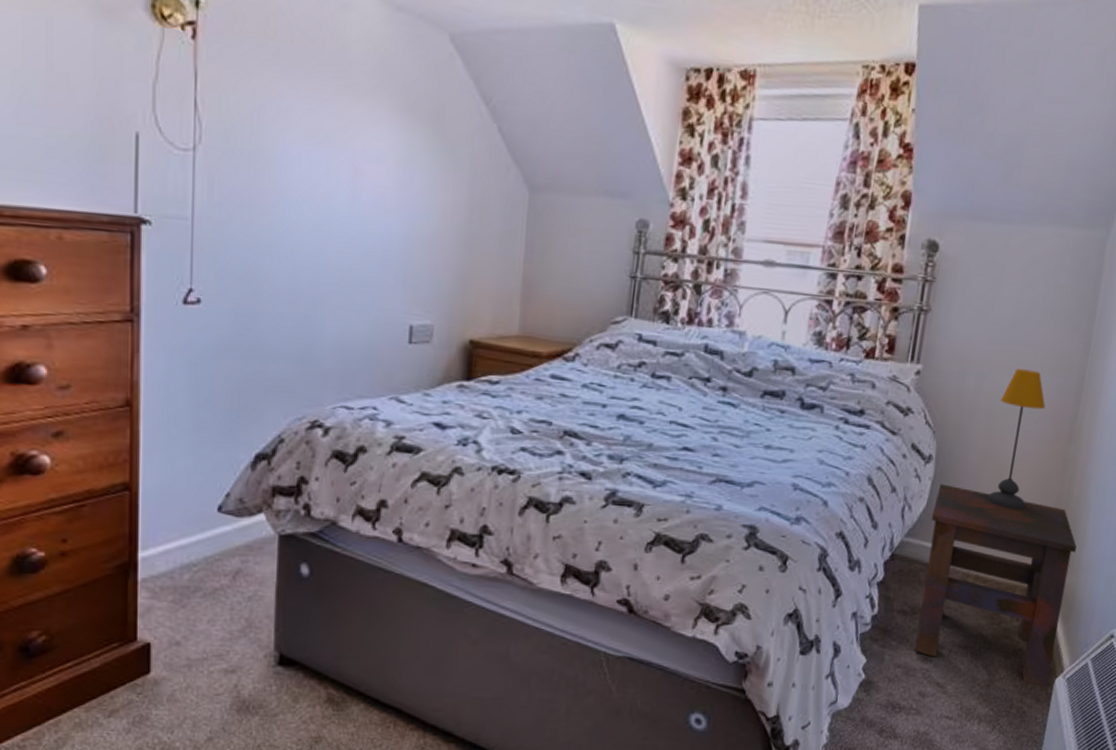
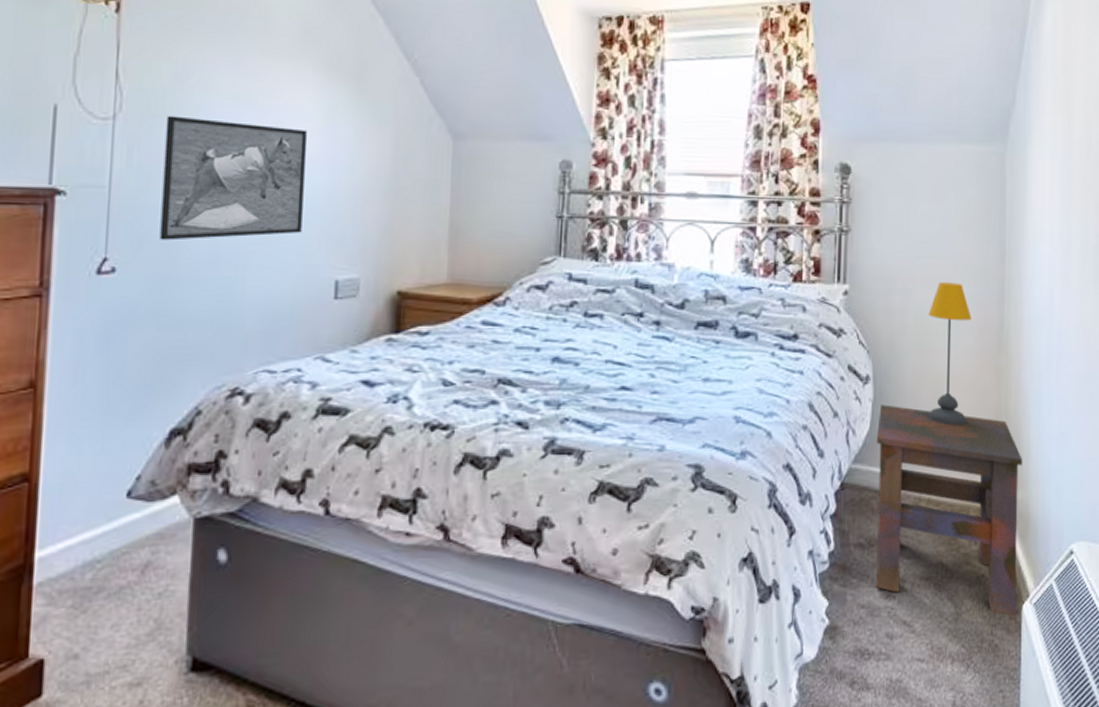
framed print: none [241,150,385,277] -> present [159,115,308,241]

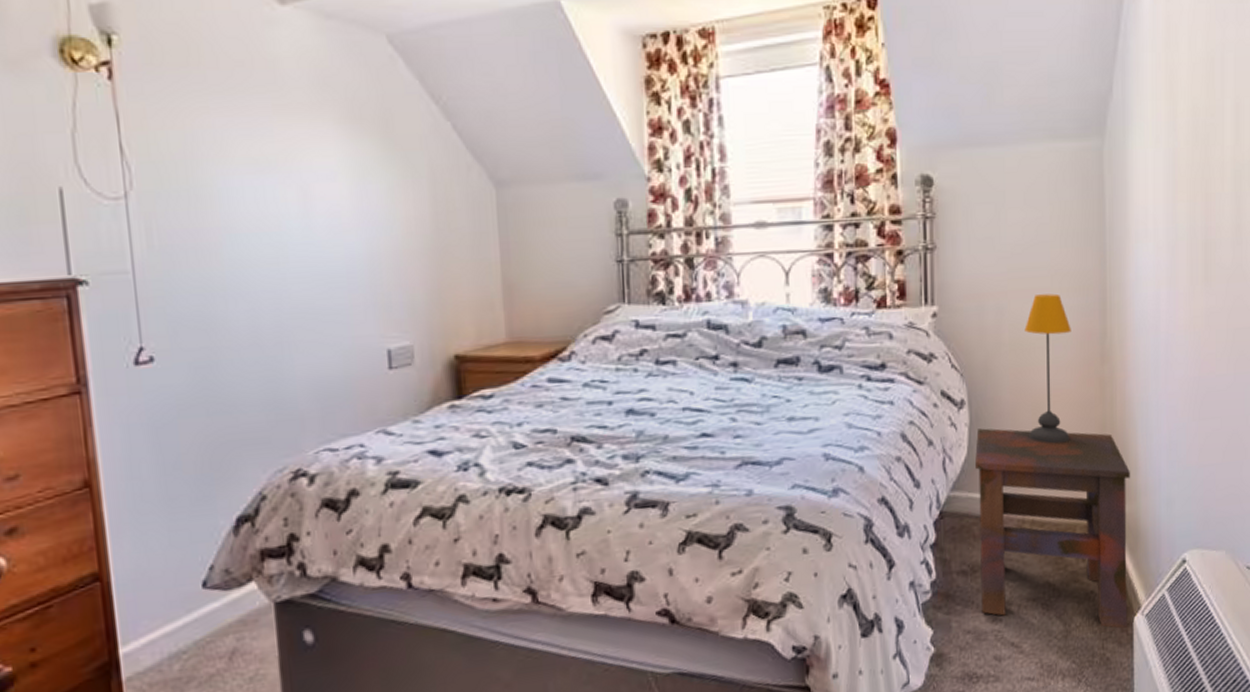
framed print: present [159,115,308,241] -> none [182,188,345,324]

